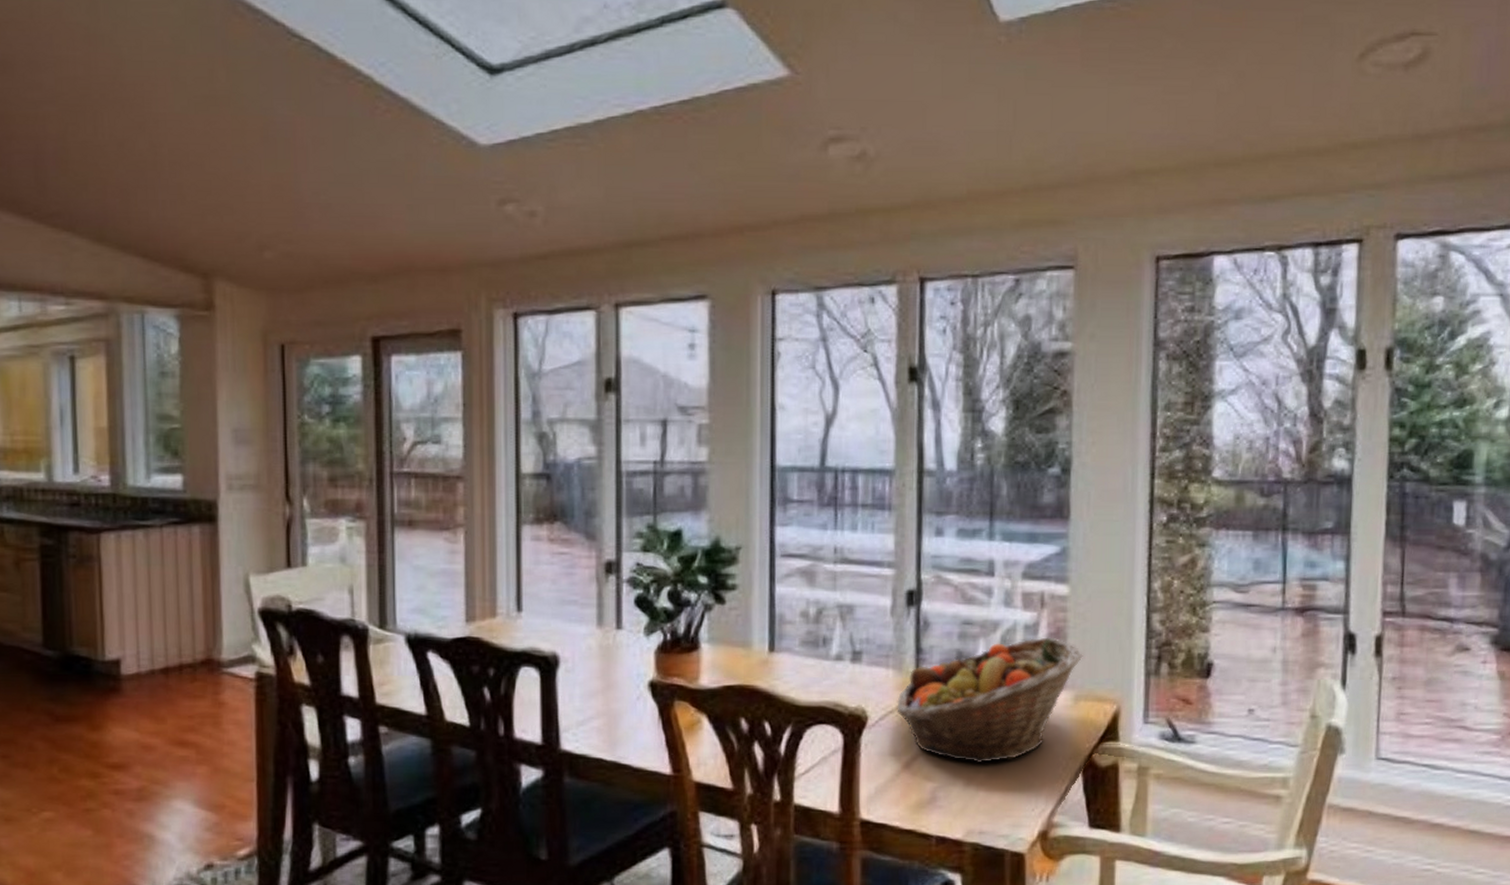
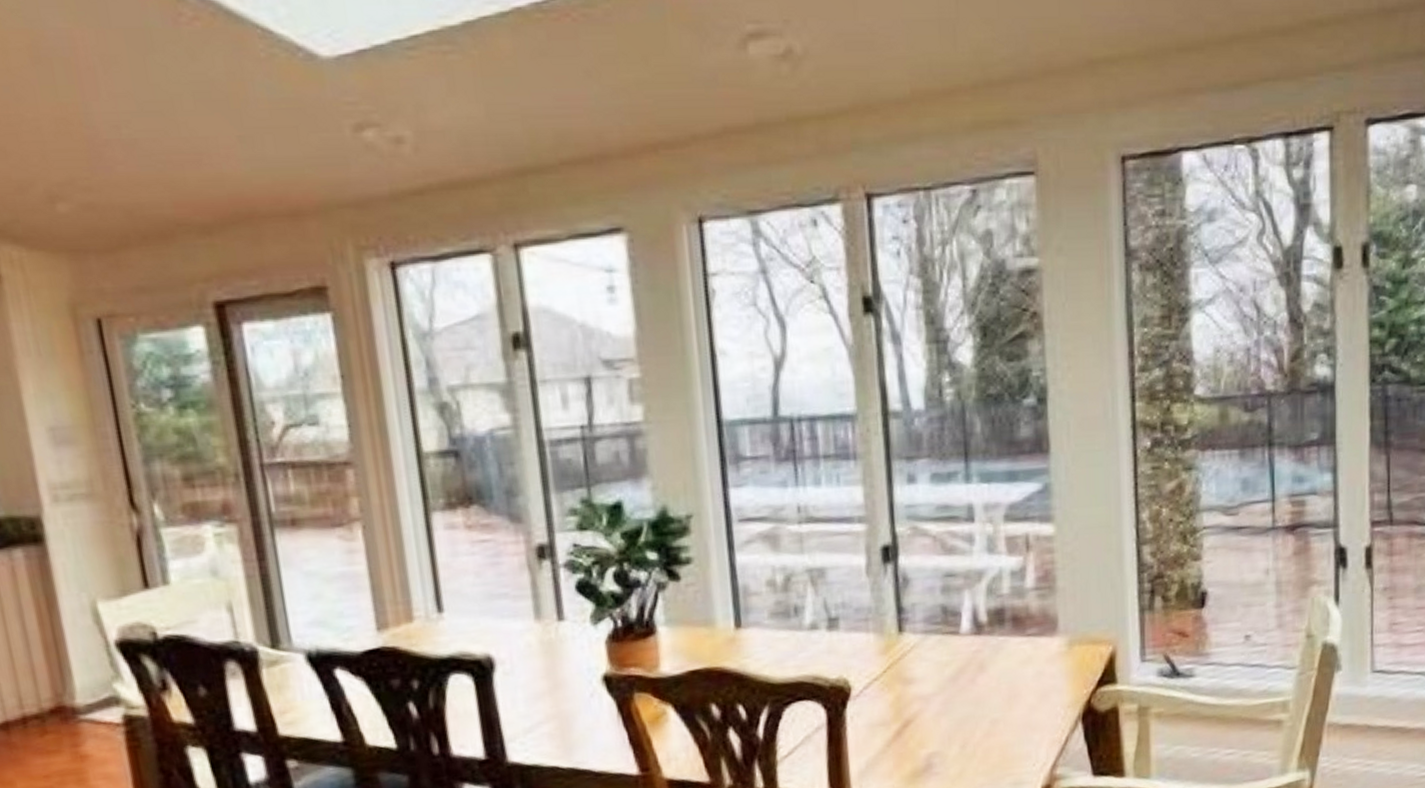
fruit basket: present [897,637,1083,764] -> none [881,581,1074,724]

